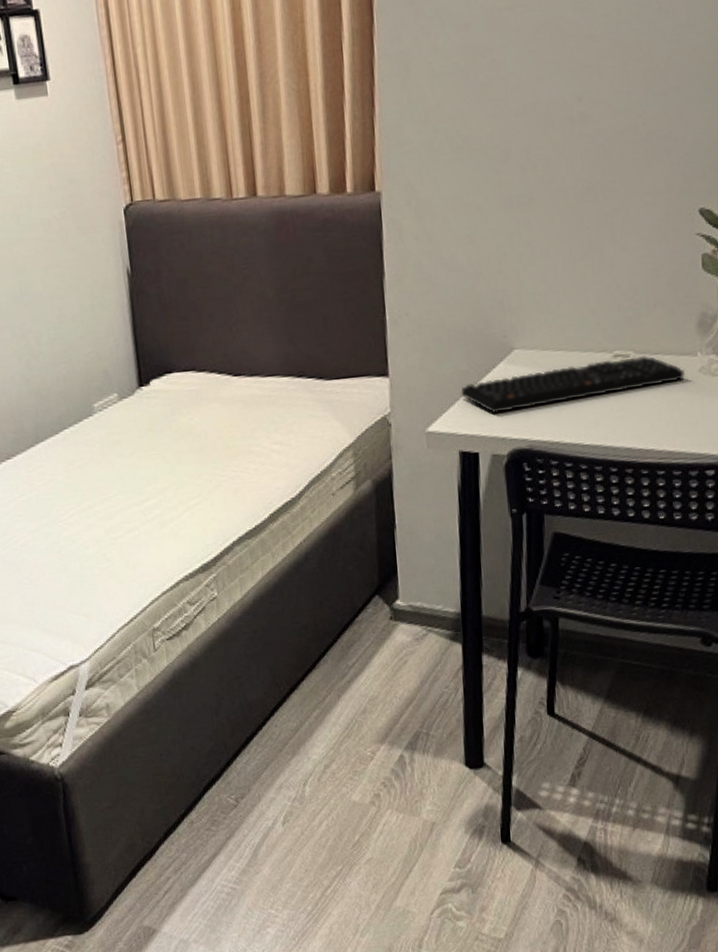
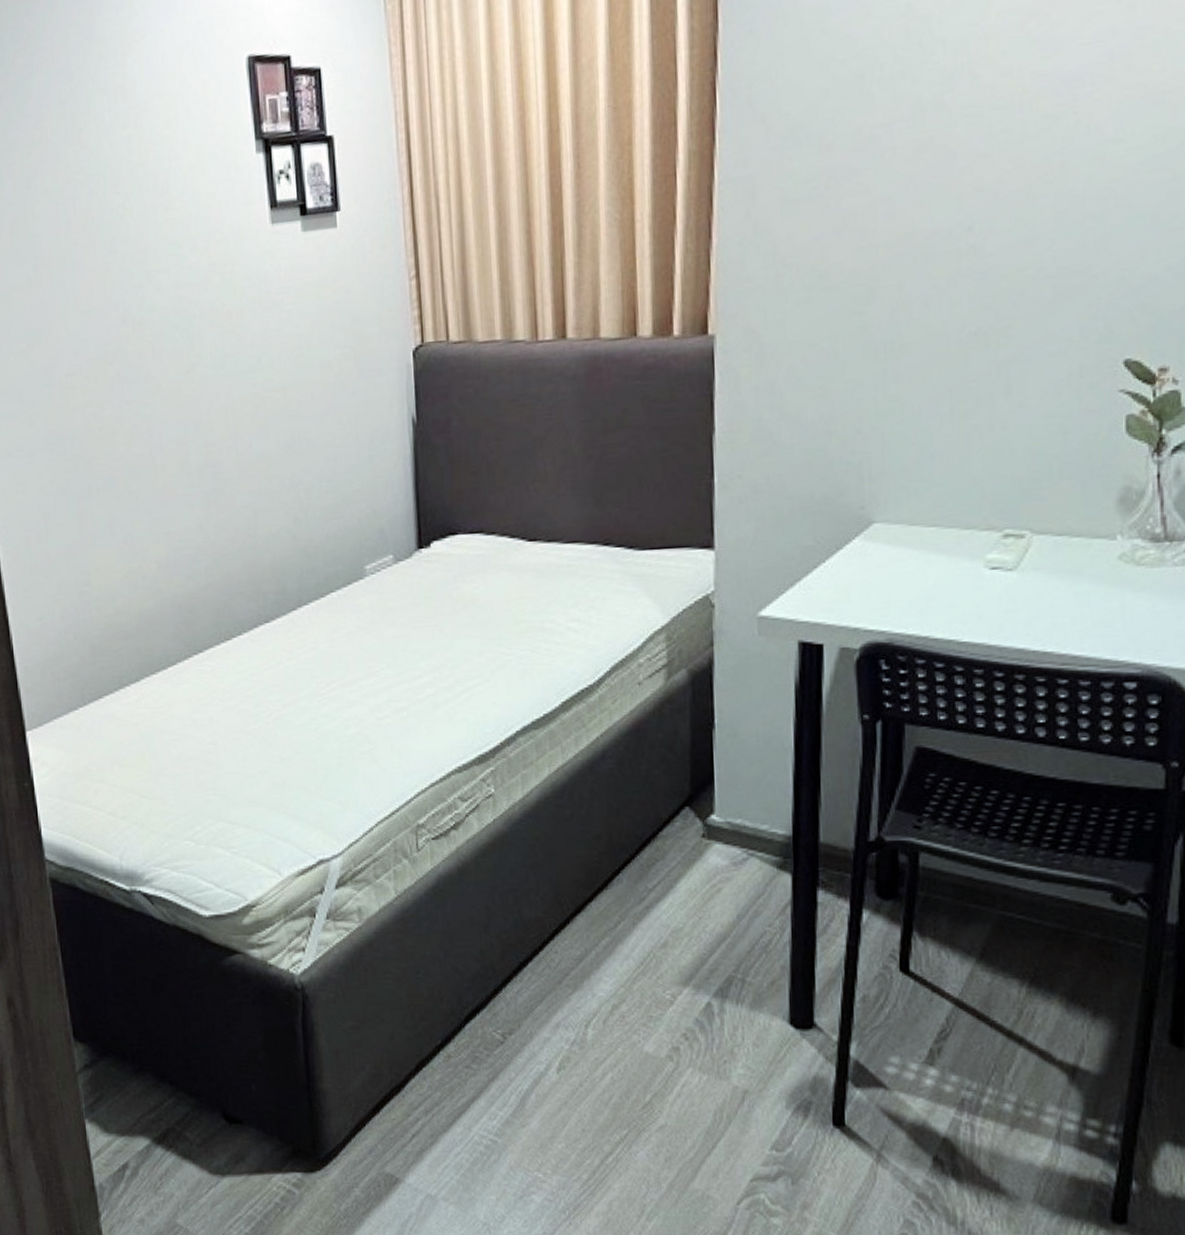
keyboard: present [461,356,686,414] -> none [803,537,1100,599]

